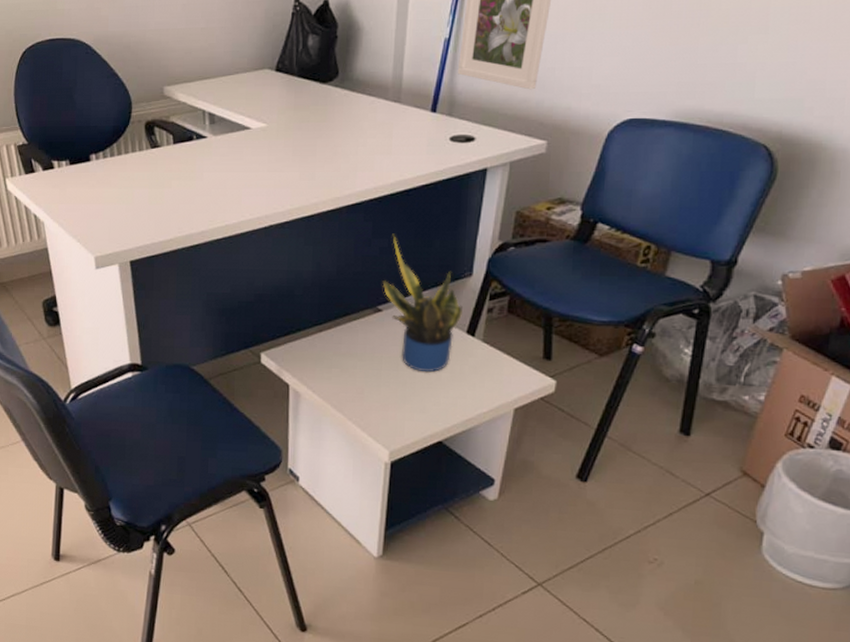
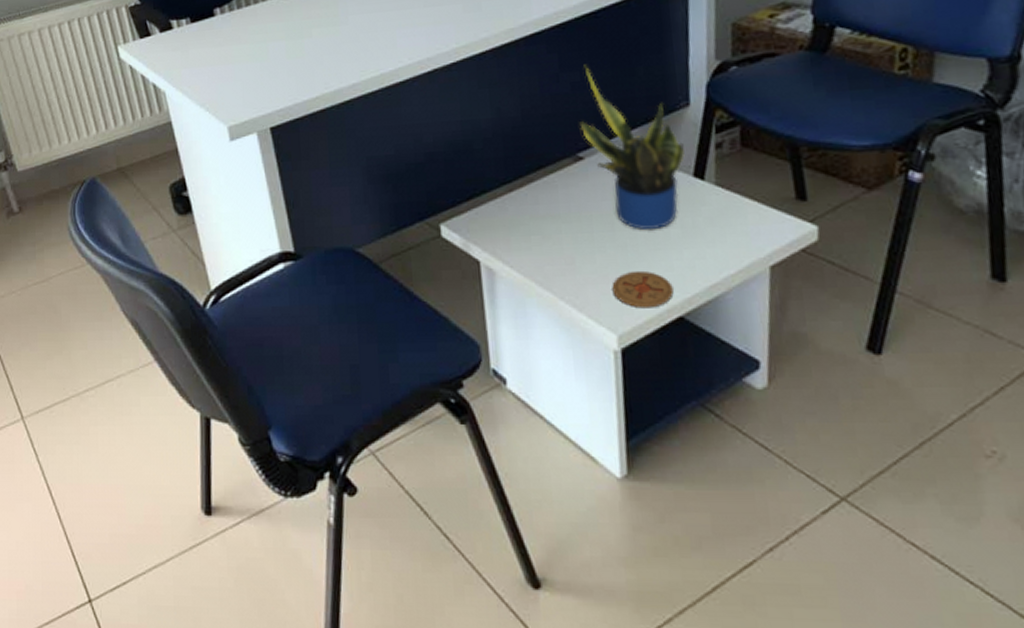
coaster: none [390,403,438,433] -> present [612,270,674,309]

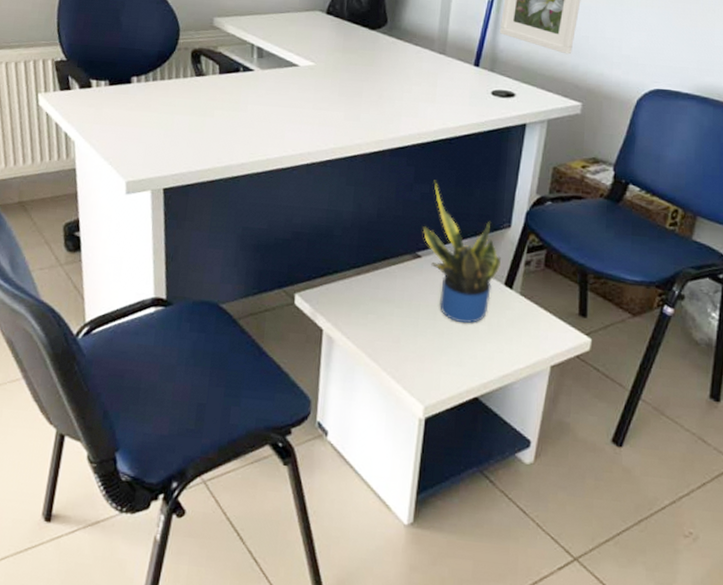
coaster: present [612,270,674,309] -> none [426,355,474,388]

